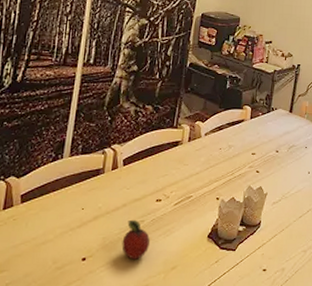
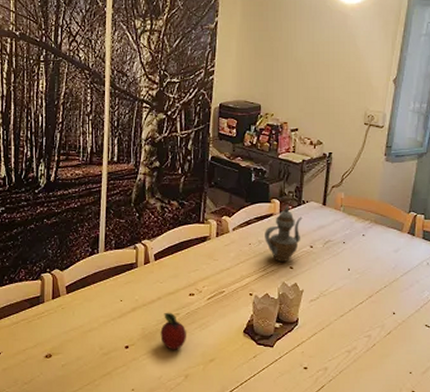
teapot: none [235,112,271,167] -> present [265,205,303,263]

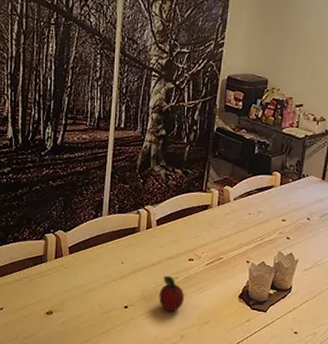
teapot: present [265,205,303,263] -> none [264,178,302,233]

